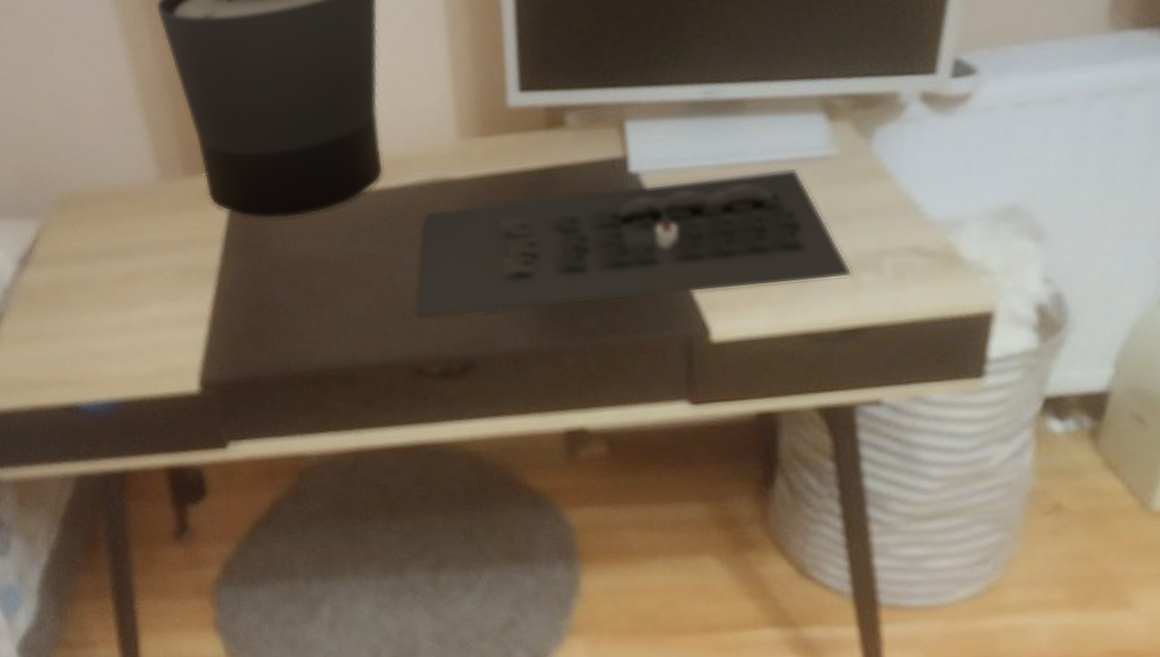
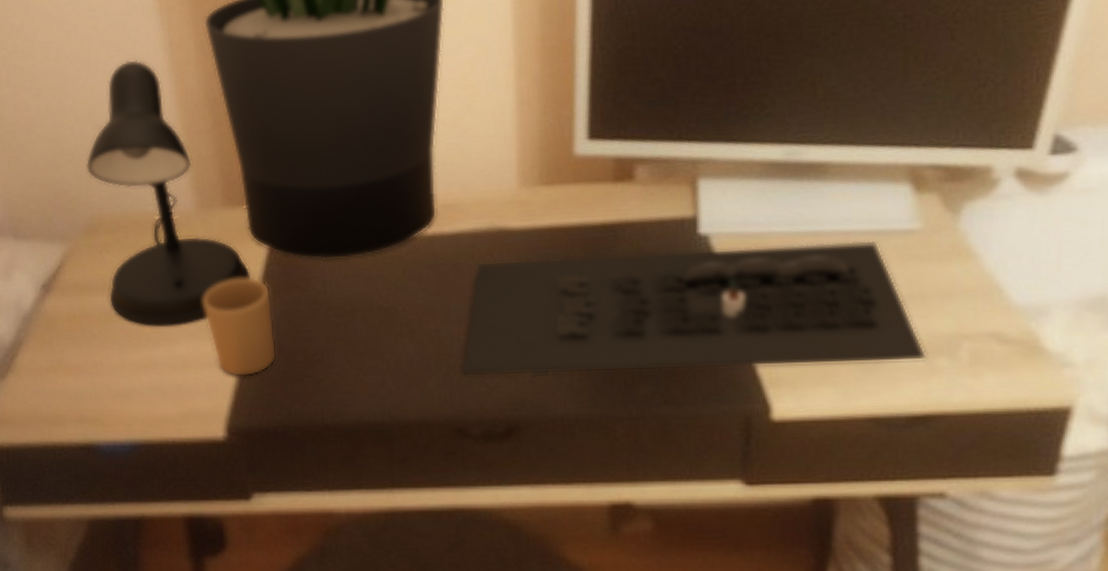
desk lamp: none [54,45,214,292] -> present [85,59,251,327]
mug: none [170,238,243,334] -> present [203,276,277,377]

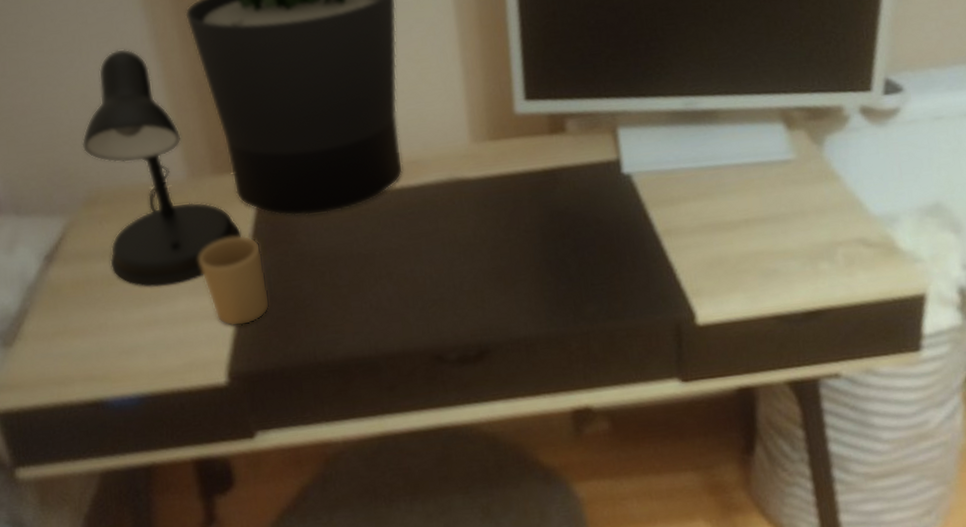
computer keyboard: present [461,241,926,376] -> none [435,170,811,309]

